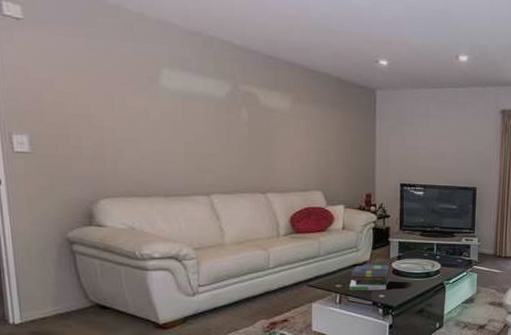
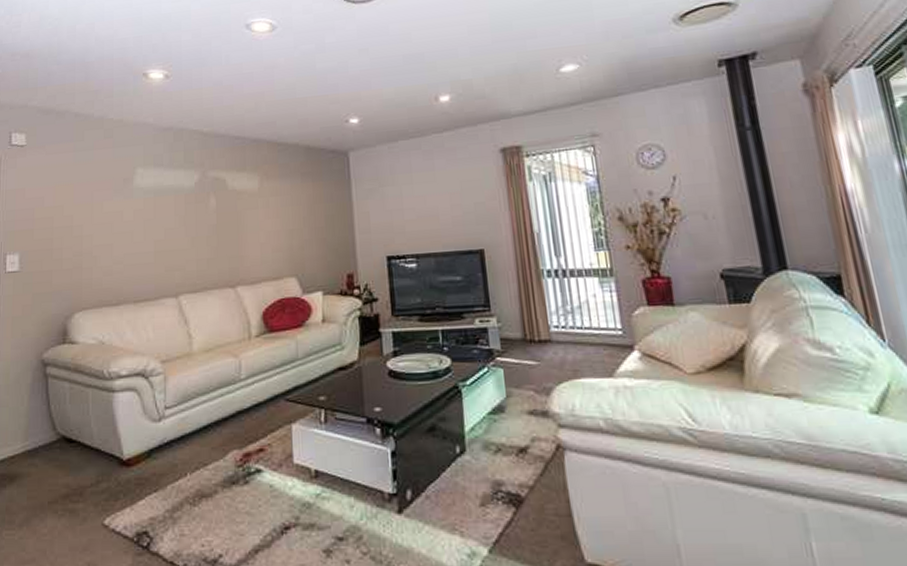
books: present [349,264,389,291] -> none [335,365,385,405]

